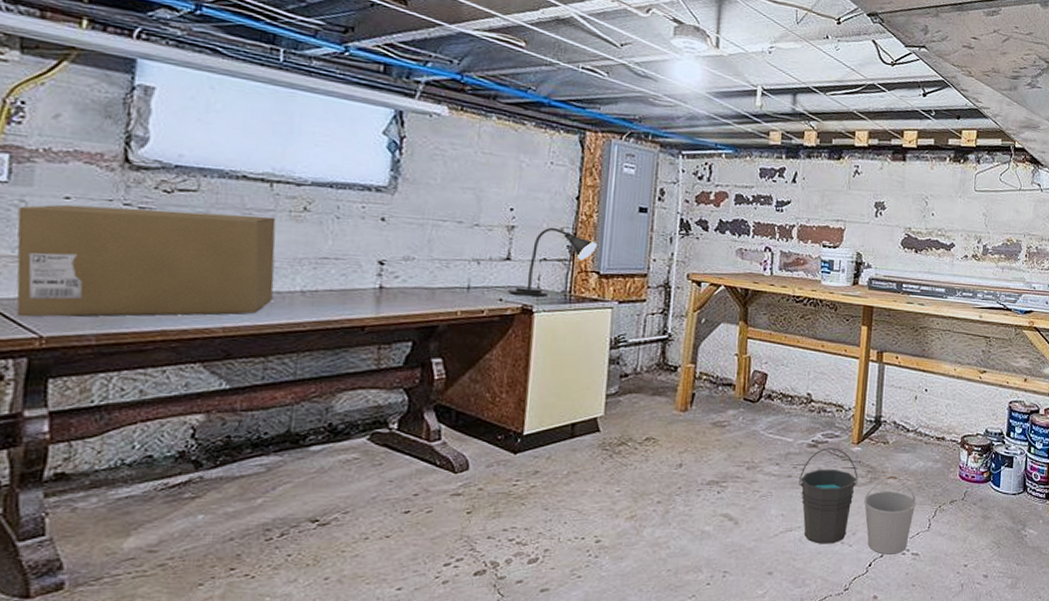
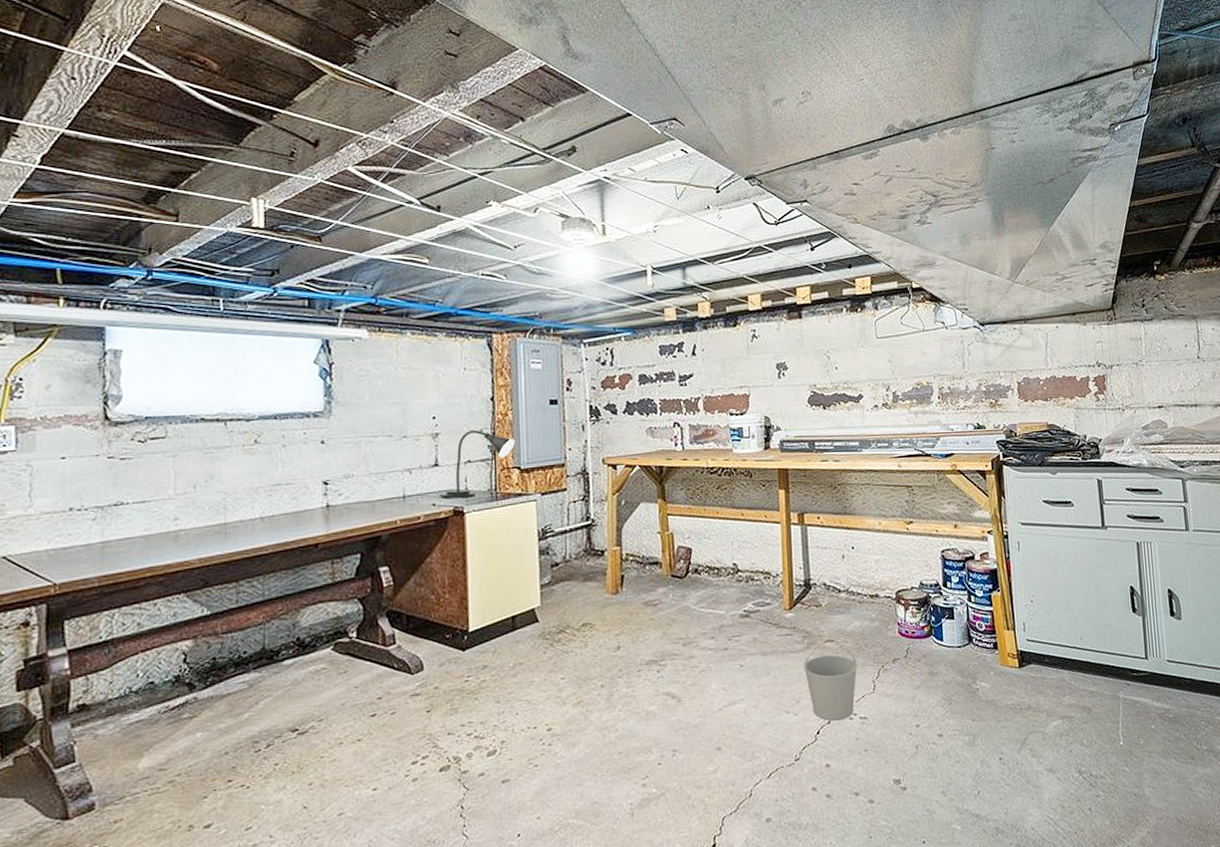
box: present [16,204,276,317] -> none [26,453,237,568]
bucket: present [799,447,858,544] -> none [736,615,795,716]

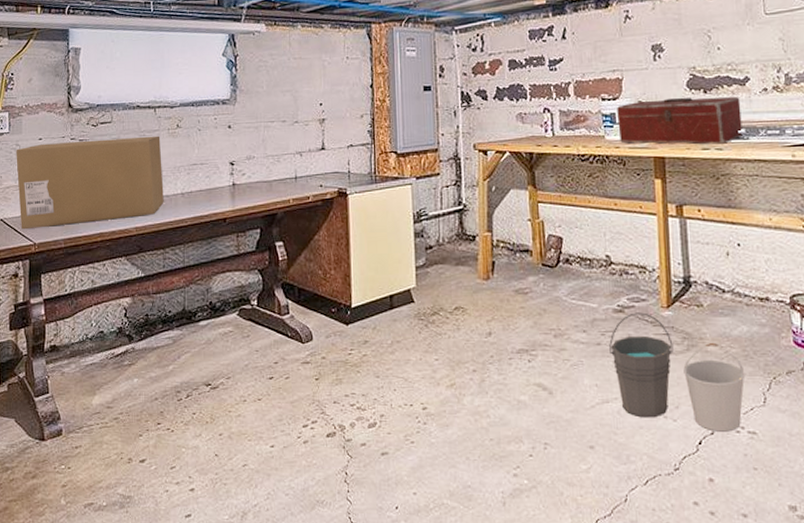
box: none [26,453,237,568] -> present [16,135,164,230]
desk lamp: present [440,429,515,499] -> none [326,115,392,181]
bucket: none [736,615,795,716] -> present [609,312,674,418]
toolbox: none [744,412,857,457] -> present [617,97,743,145]

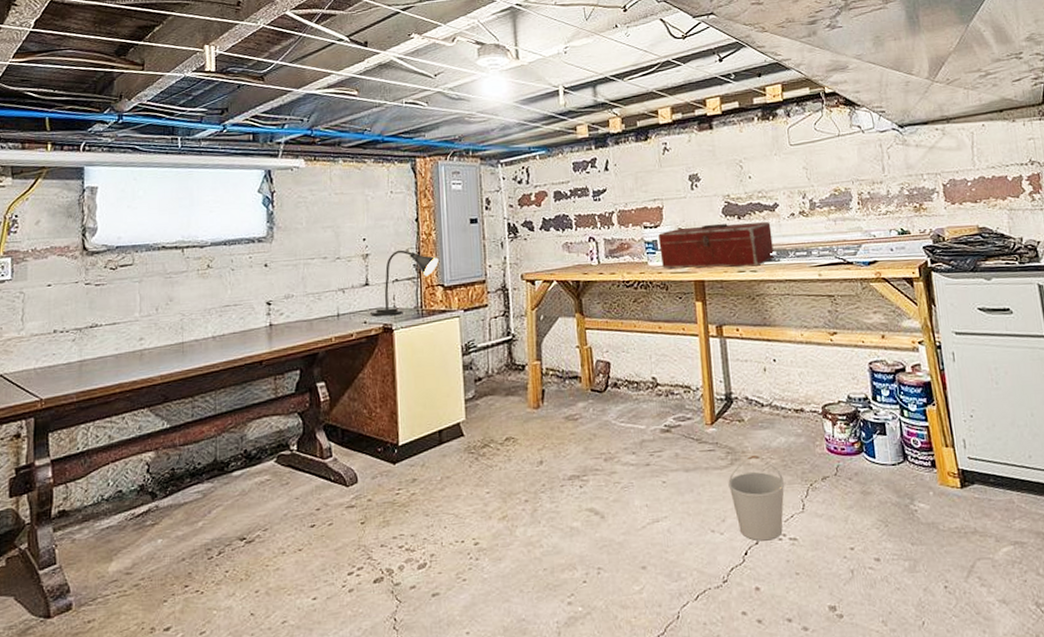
box: present [16,135,164,230] -> none [20,277,193,385]
desk lamp: none [326,115,392,181] -> present [370,249,439,317]
bucket: present [609,312,674,418] -> none [658,430,719,534]

